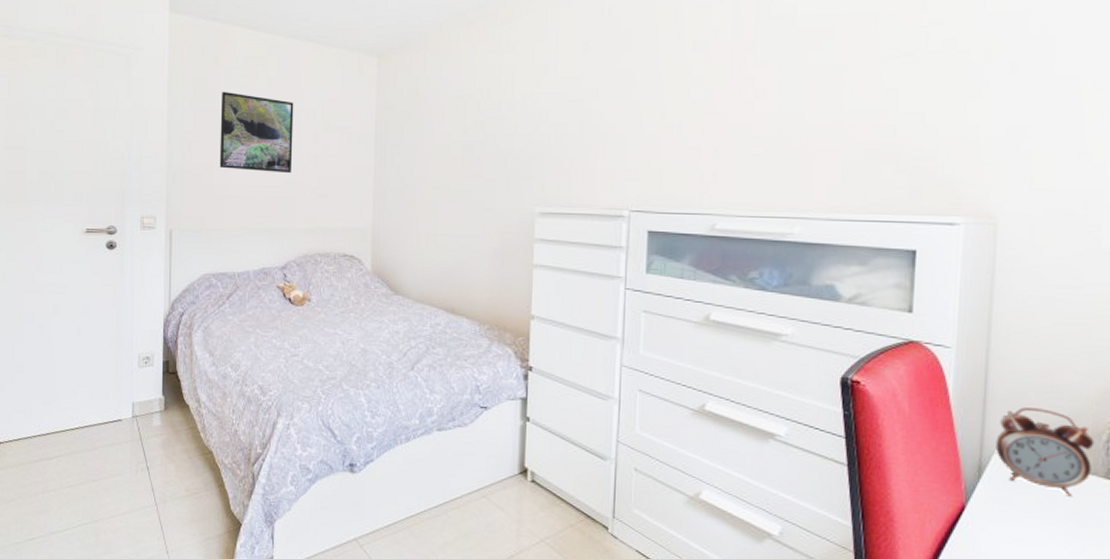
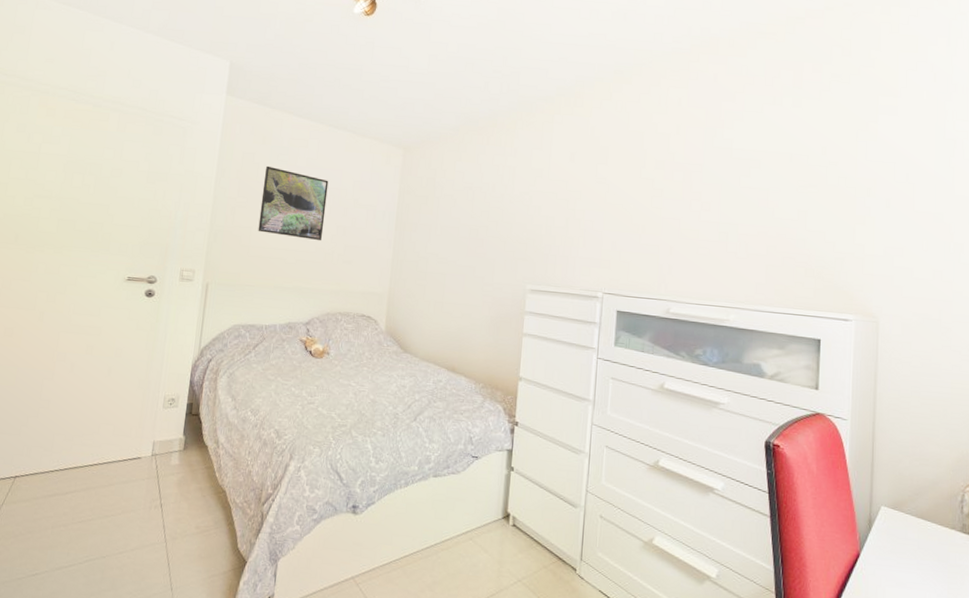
alarm clock: present [995,407,1095,497] -> none [881,471,953,547]

